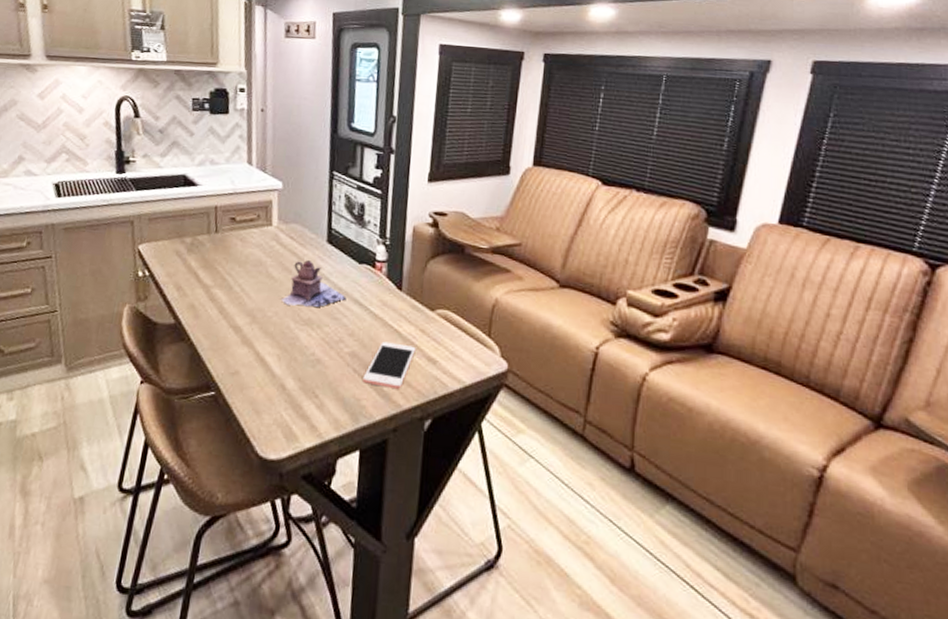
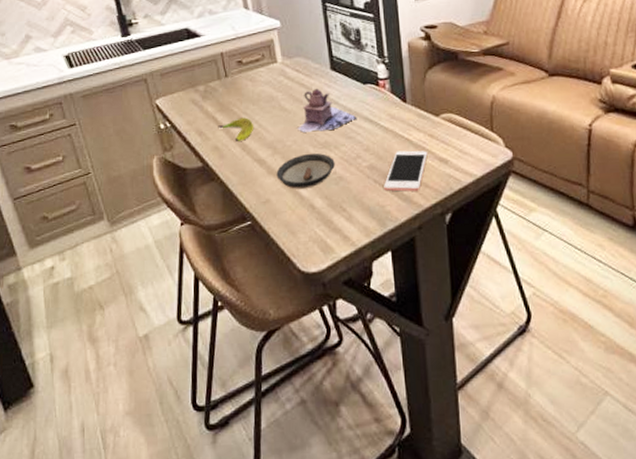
banana: none [198,278,237,304] -> present [218,117,254,143]
saucer: none [250,328,315,367] -> present [276,153,335,189]

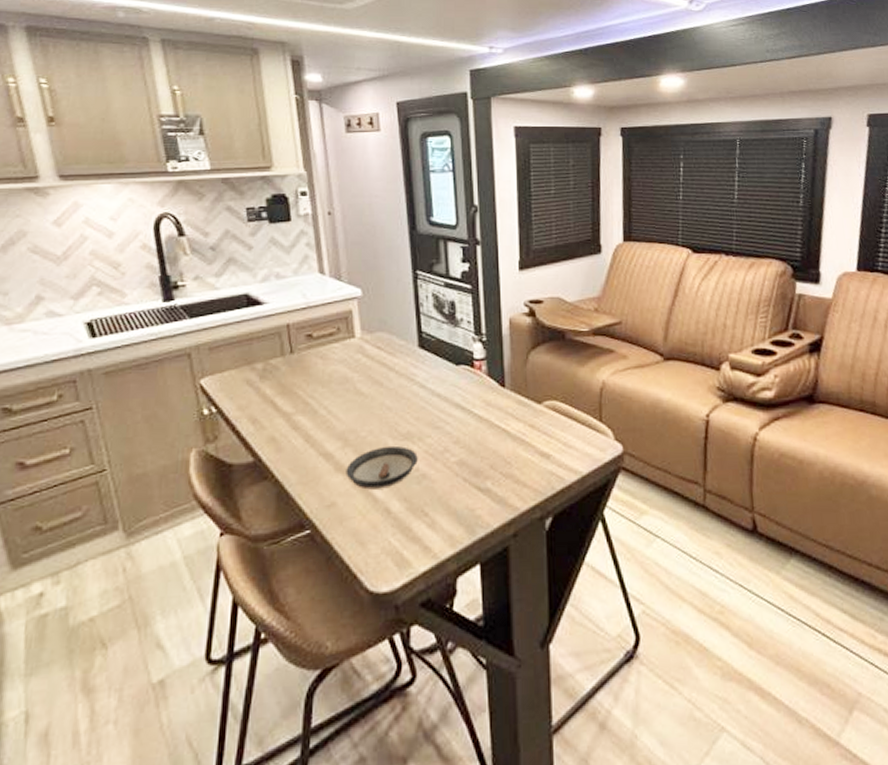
banana: present [218,117,254,143] -> none [277,402,322,433]
teapot: present [297,89,357,132] -> none [375,369,447,421]
cell phone: present [384,150,428,192] -> none [475,443,527,492]

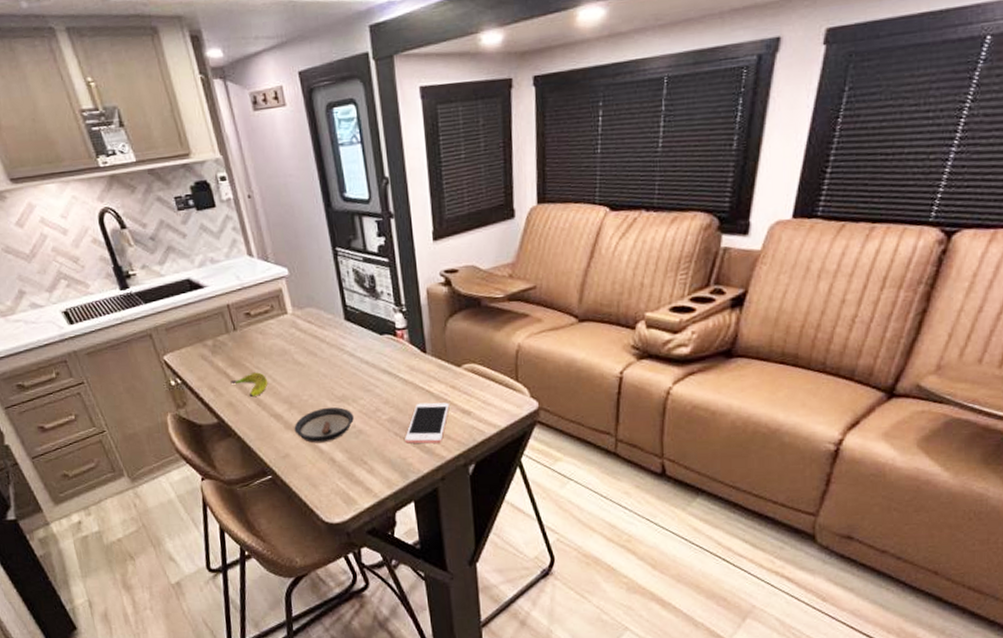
banana: none [277,402,322,433] -> present [230,372,268,398]
cell phone: none [475,443,527,492] -> present [405,402,450,444]

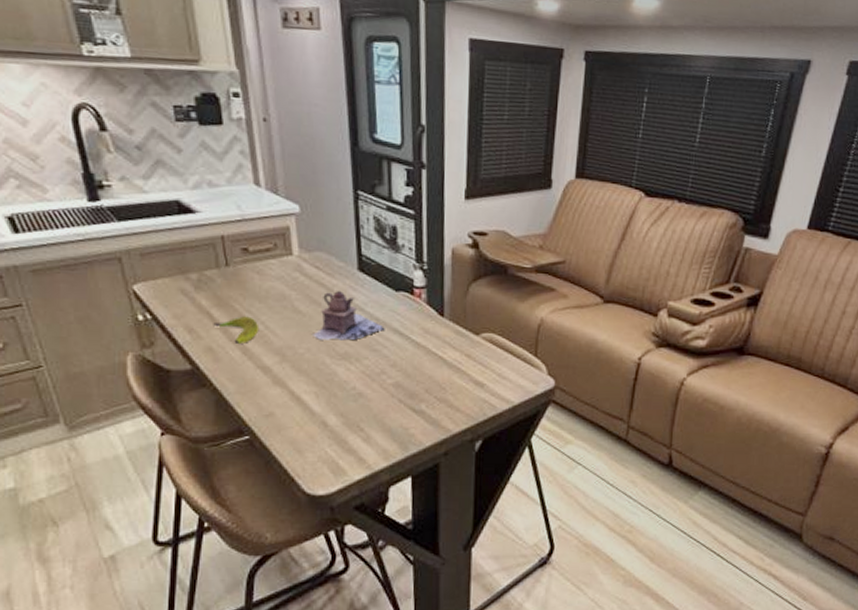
saucer: present [294,406,354,444] -> none [283,364,355,404]
teapot: none [313,341,375,386] -> present [313,291,385,341]
cell phone: present [405,402,450,444] -> none [409,369,462,414]

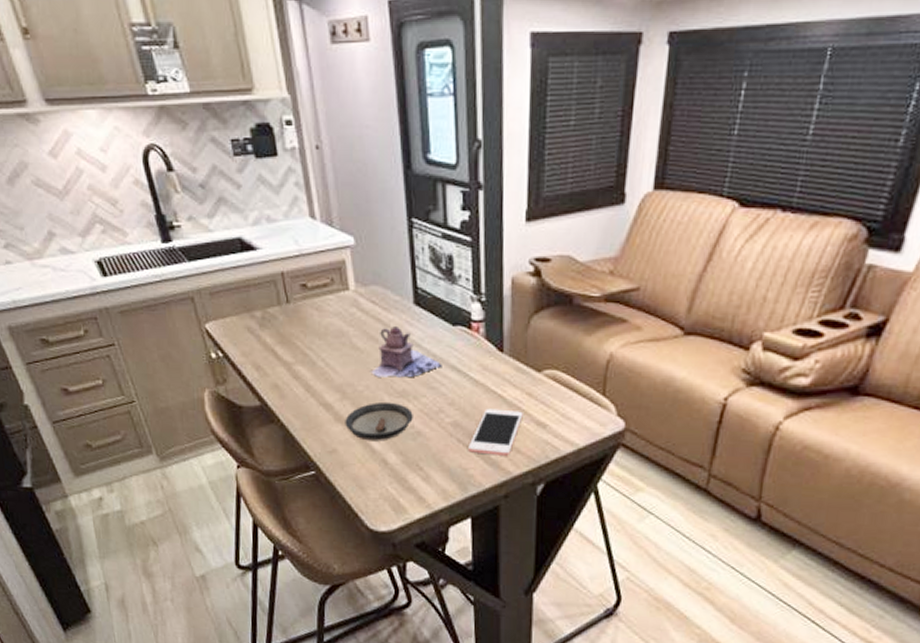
banana: present [213,316,260,345] -> none [278,353,320,382]
saucer: none [283,364,355,404] -> present [345,401,413,442]
cell phone: none [409,369,462,414] -> present [468,408,523,456]

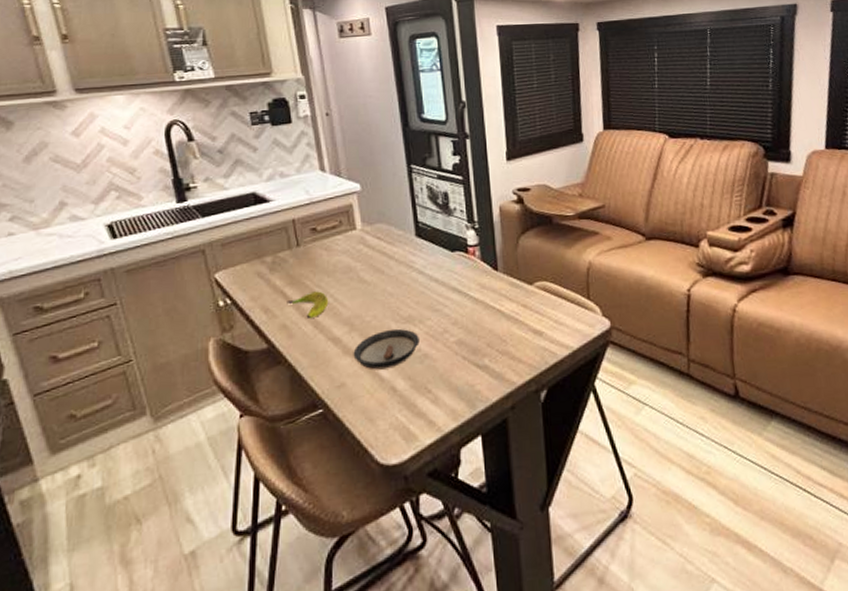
banana: none [278,353,320,382] -> present [287,291,329,320]
teapot: present [371,326,442,378] -> none [378,257,444,306]
cell phone: present [468,408,523,456] -> none [473,322,521,368]

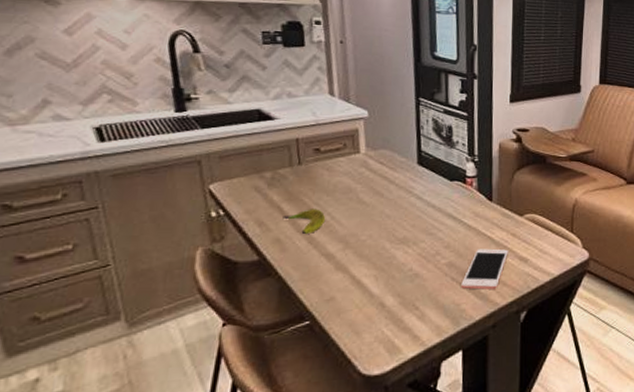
saucer: present [353,328,420,370] -> none [345,248,412,286]
cell phone: none [473,322,521,368] -> present [461,248,508,290]

